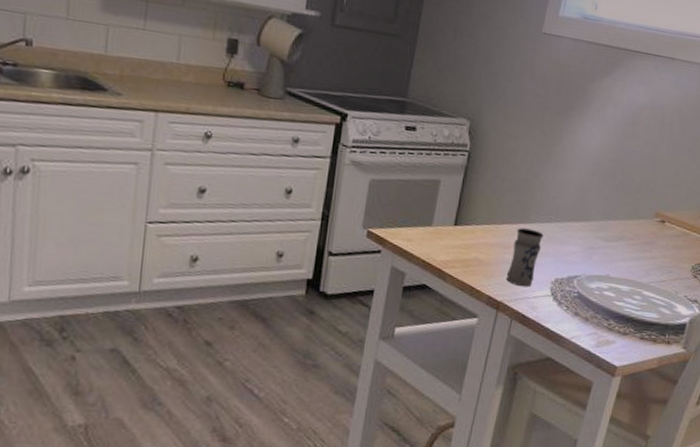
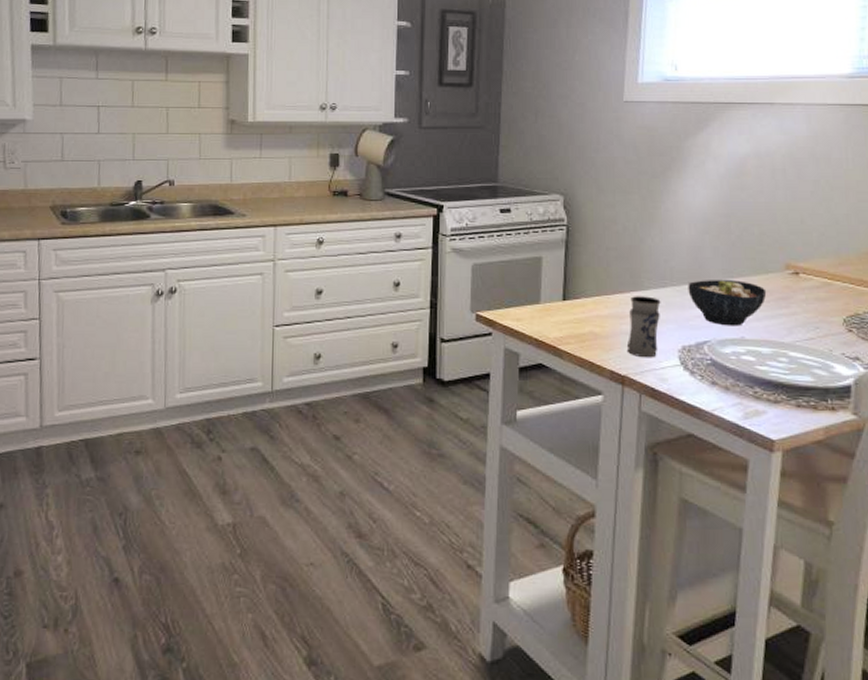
bowl: none [569,219,636,265] -> present [688,280,767,326]

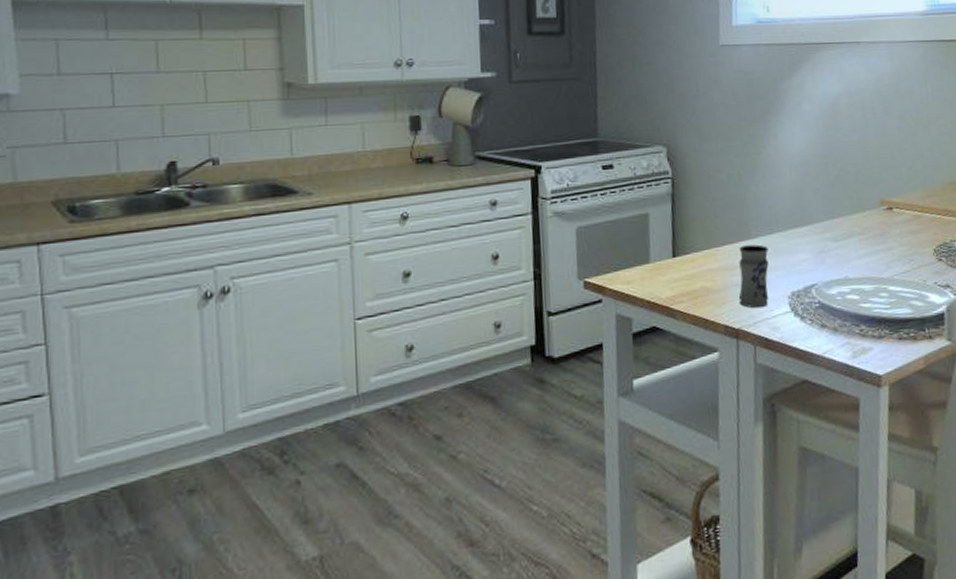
bowl: present [688,280,767,326] -> none [792,220,866,267]

